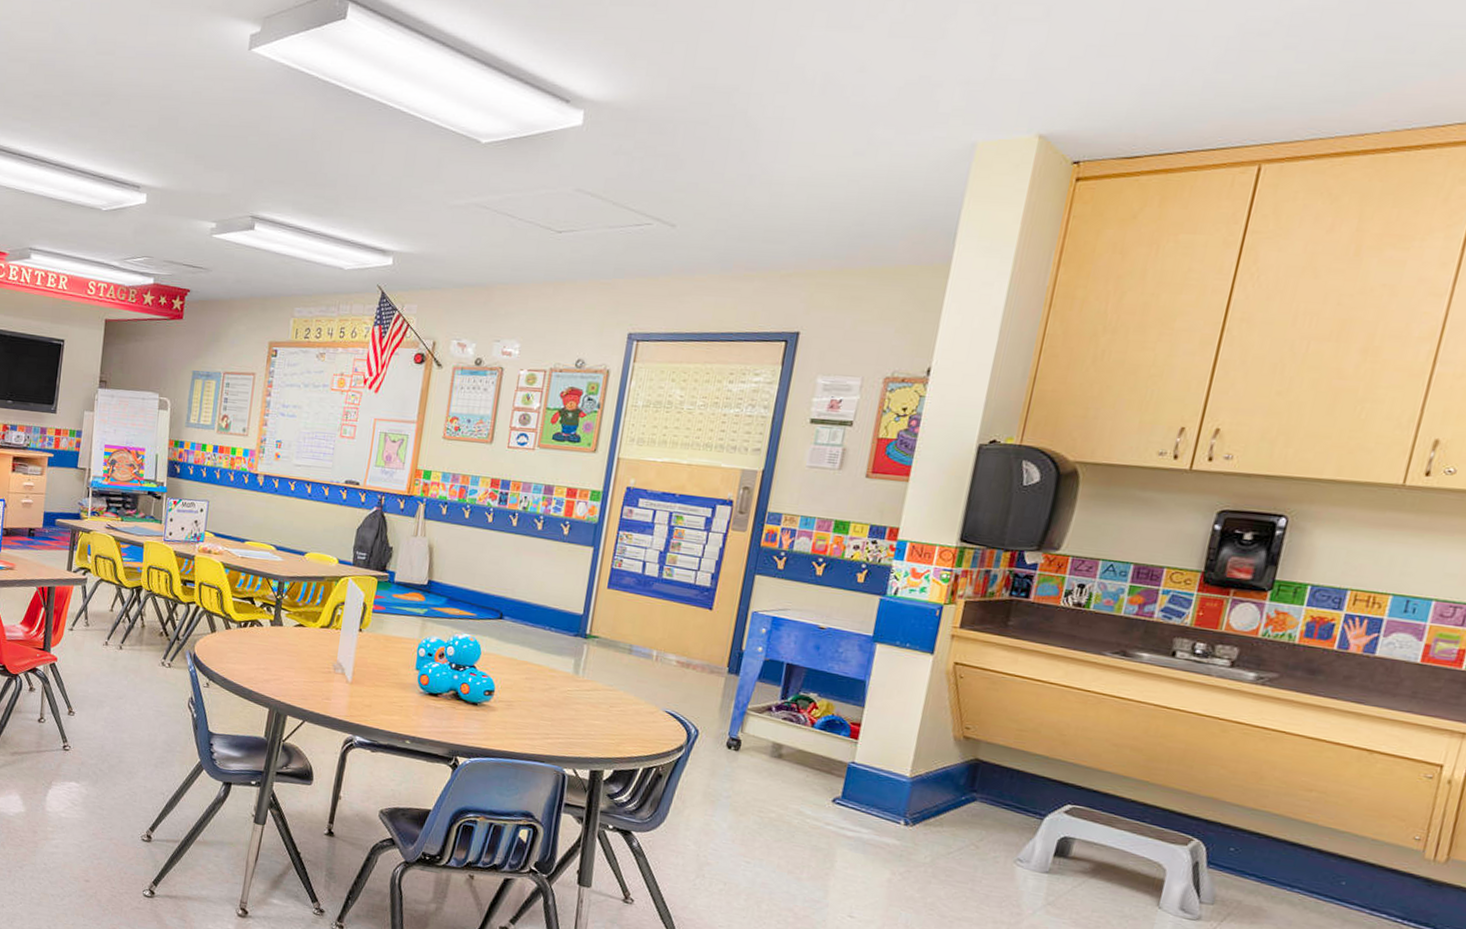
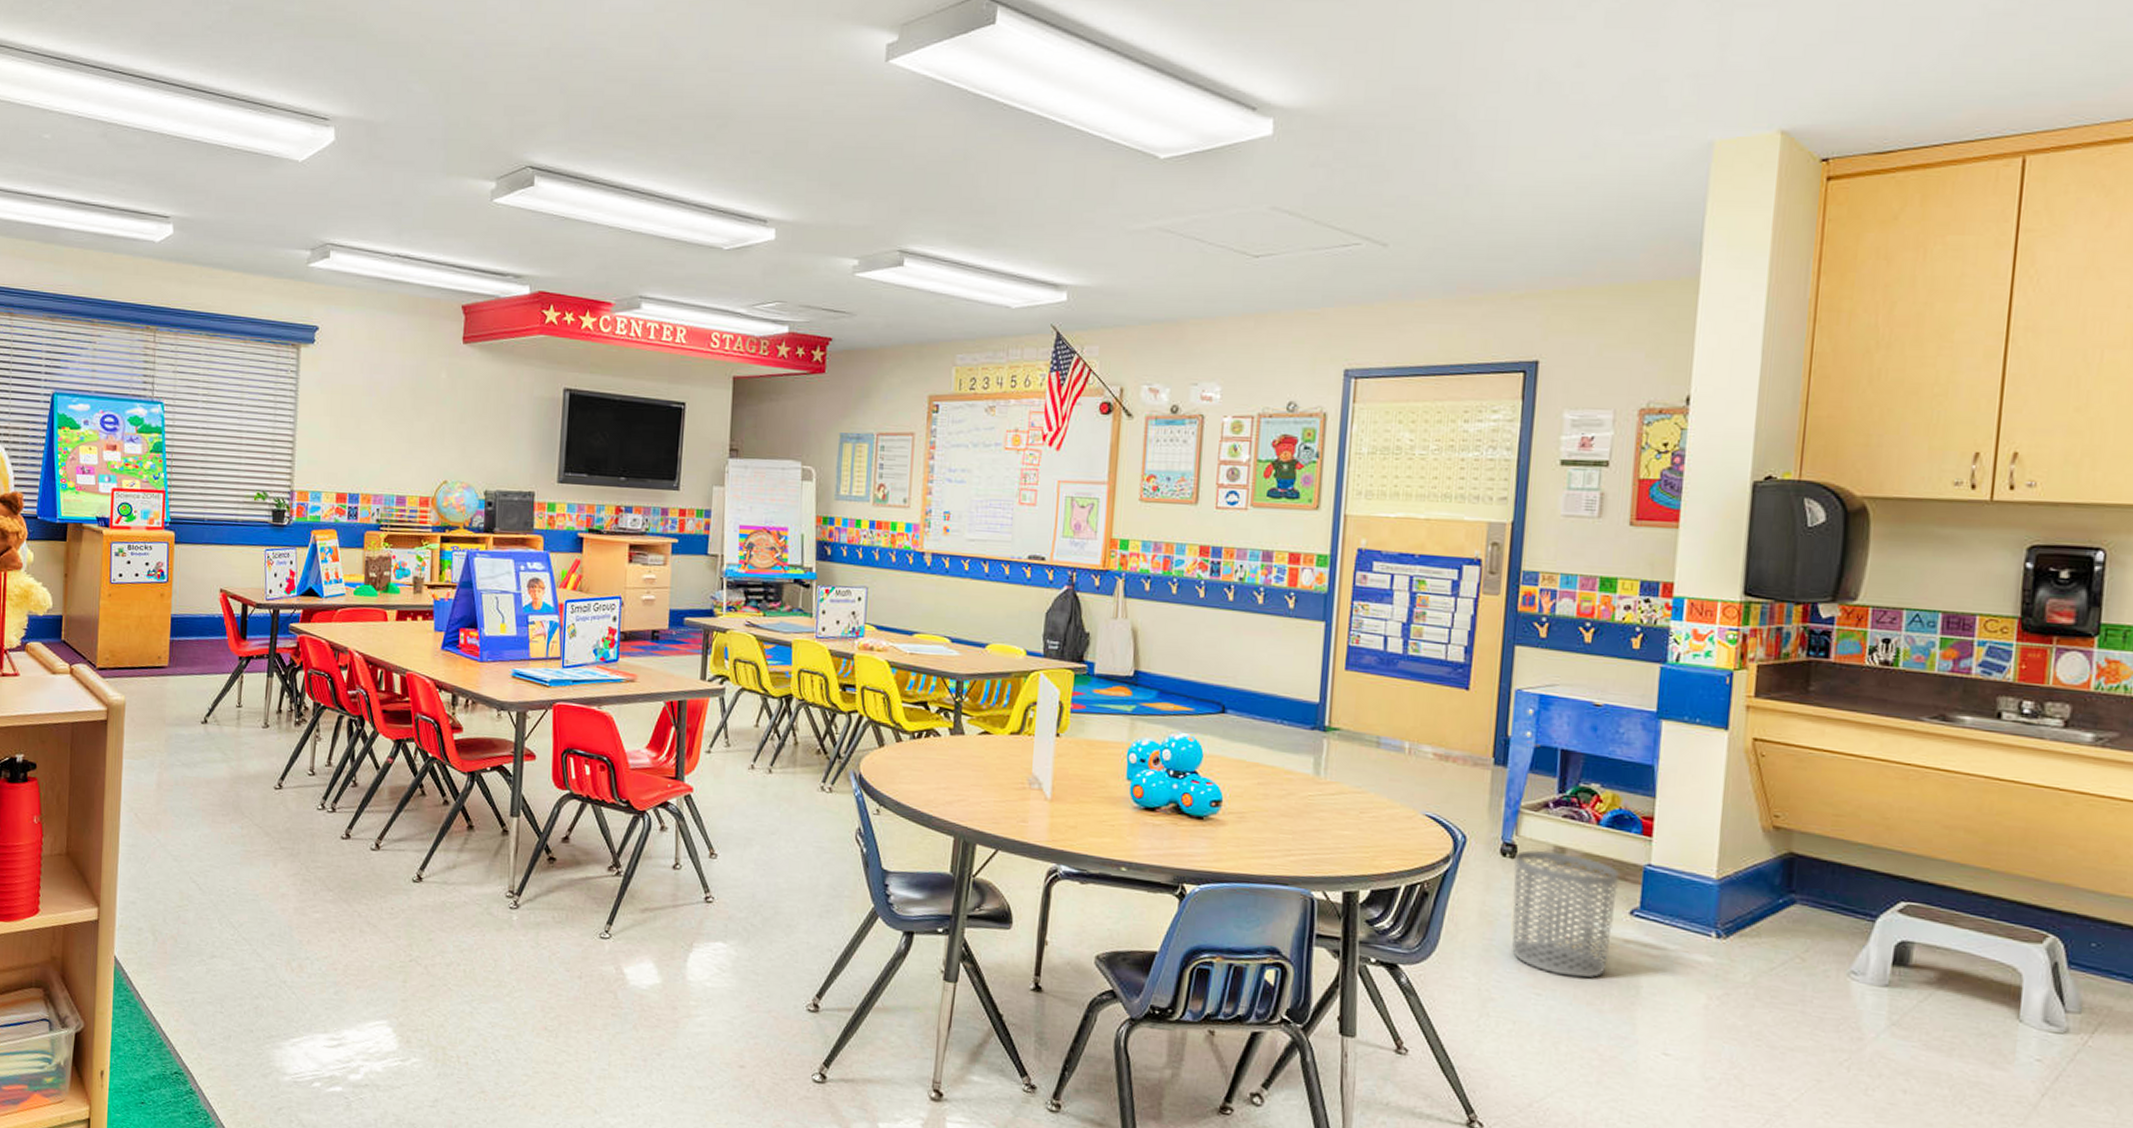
waste bin: none [729,745,826,852] -> present [1512,849,1619,978]

